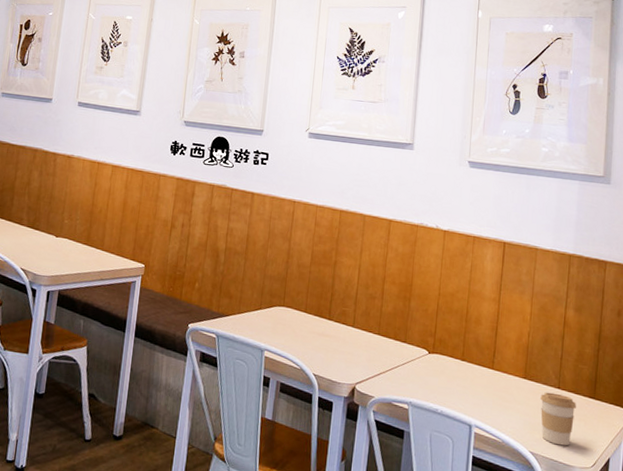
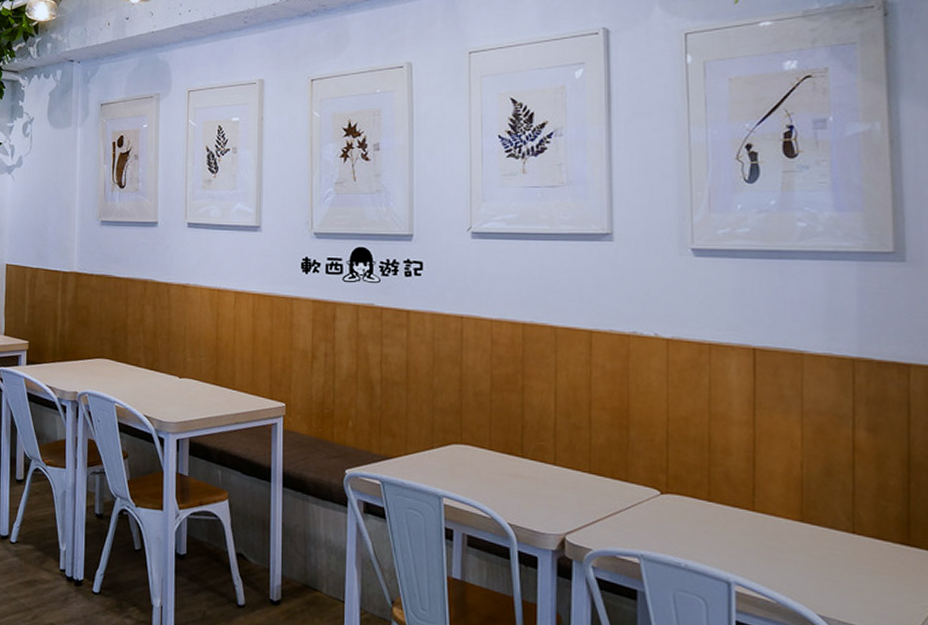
coffee cup: present [540,392,576,446] -> none [827,538,882,608]

